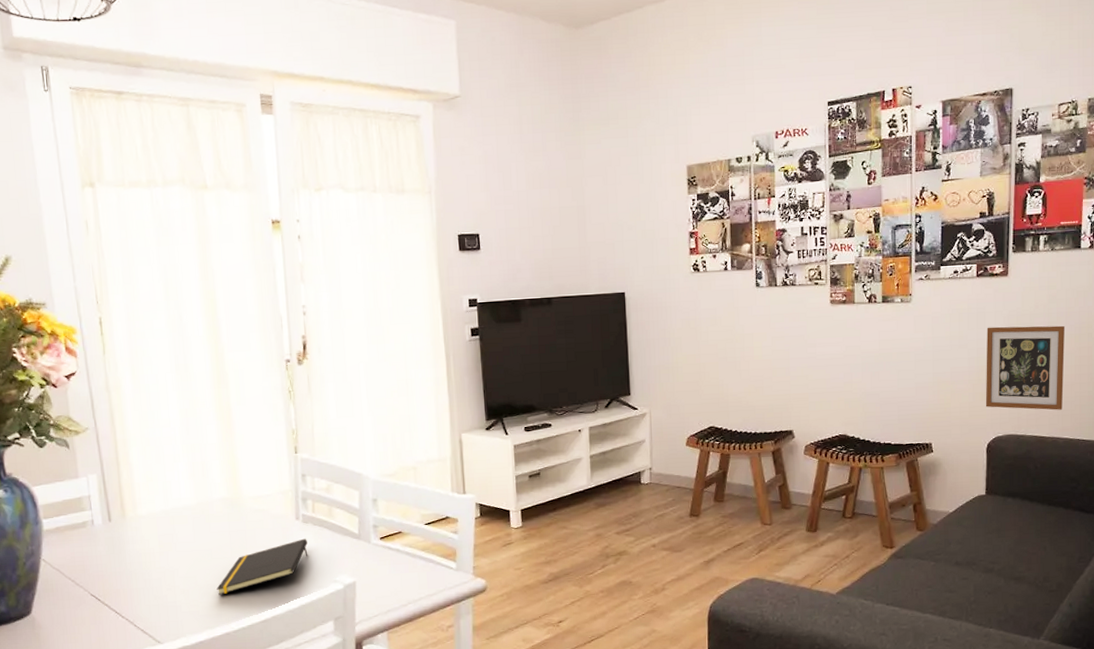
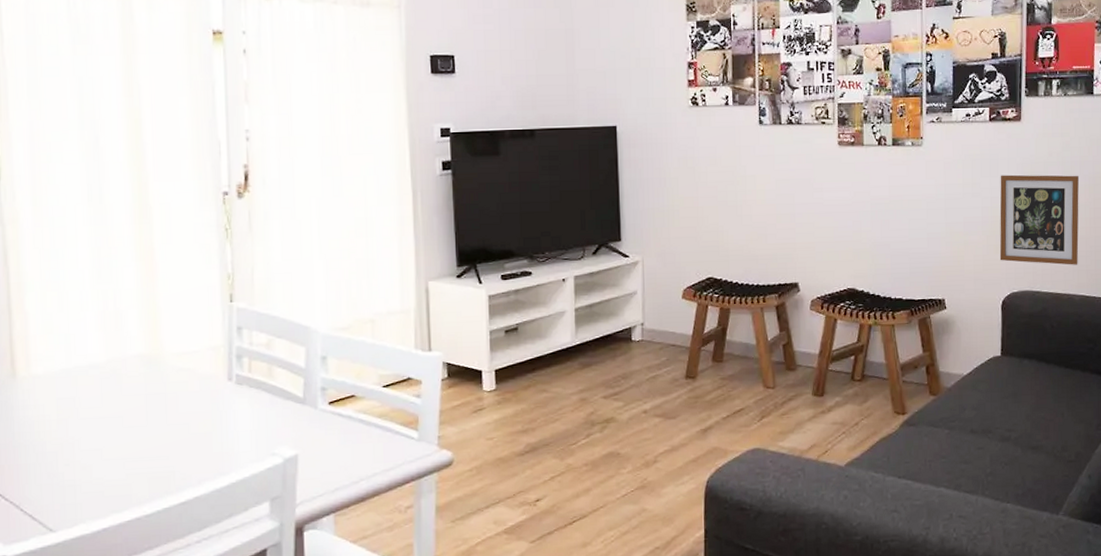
notepad: present [216,538,308,595] -> none [127,403,241,472]

